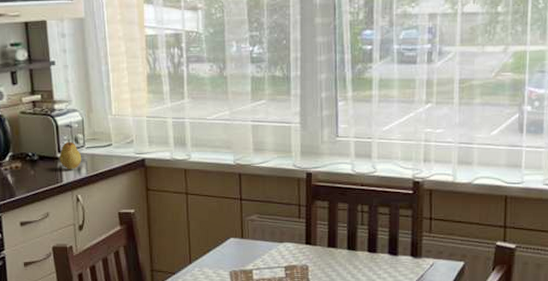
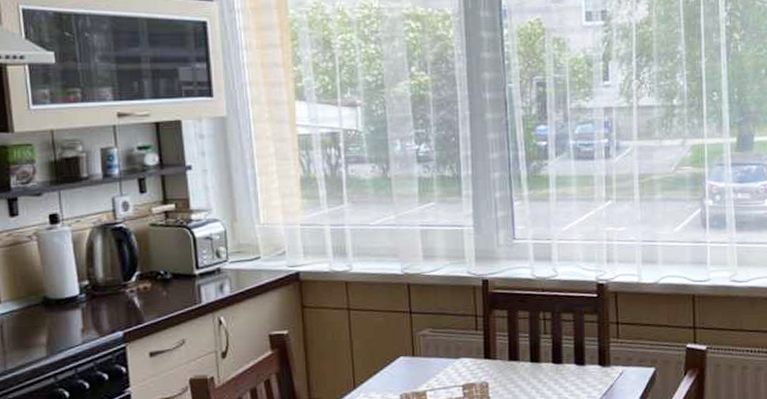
fruit: present [59,138,82,169] -> none [198,252,225,288]

